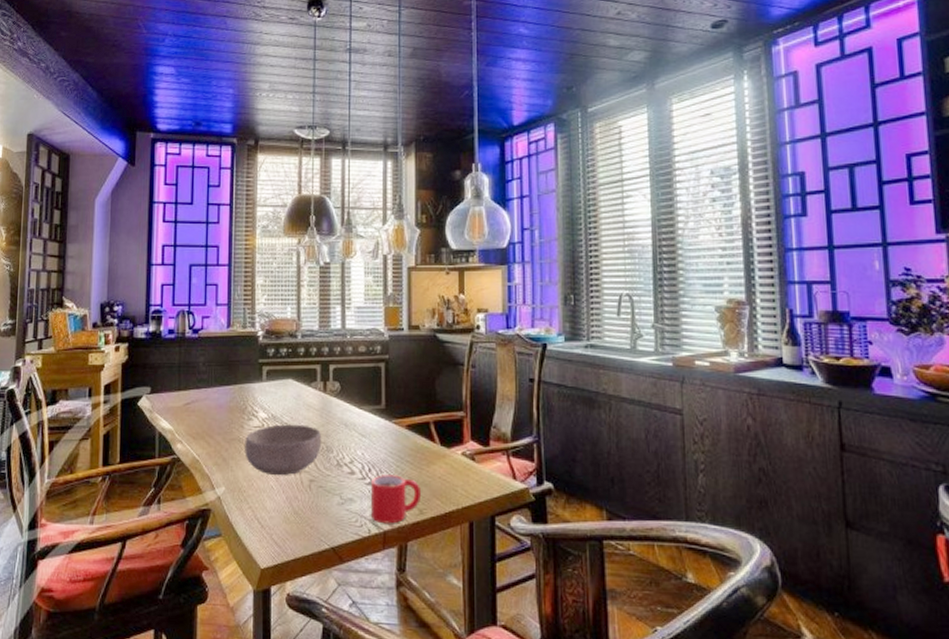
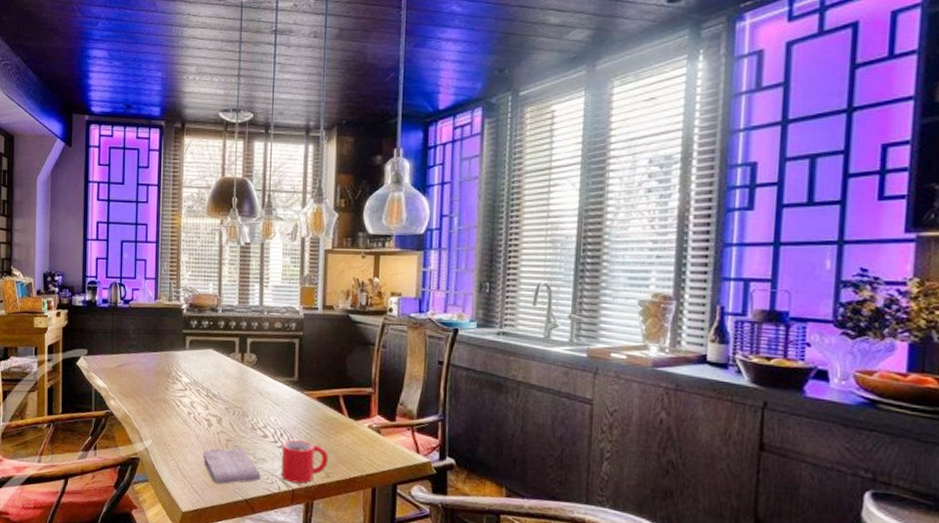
bowl: present [245,424,322,476] -> none [169,389,239,435]
washcloth: none [284,488,349,533] -> present [203,447,261,485]

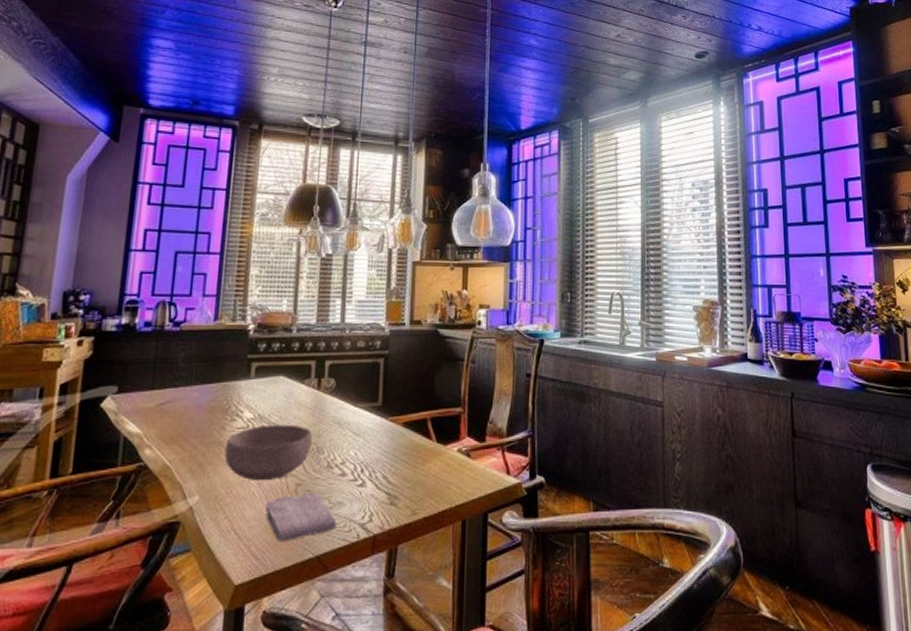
bowl: none [169,389,239,435] -> present [224,424,313,481]
mug: present [280,440,329,484] -> none [360,475,415,527]

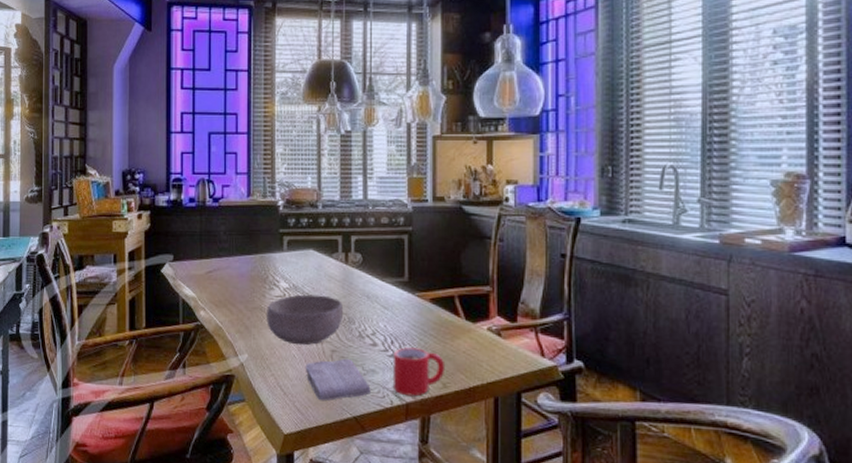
mug: none [360,475,415,527] -> present [392,347,446,397]

